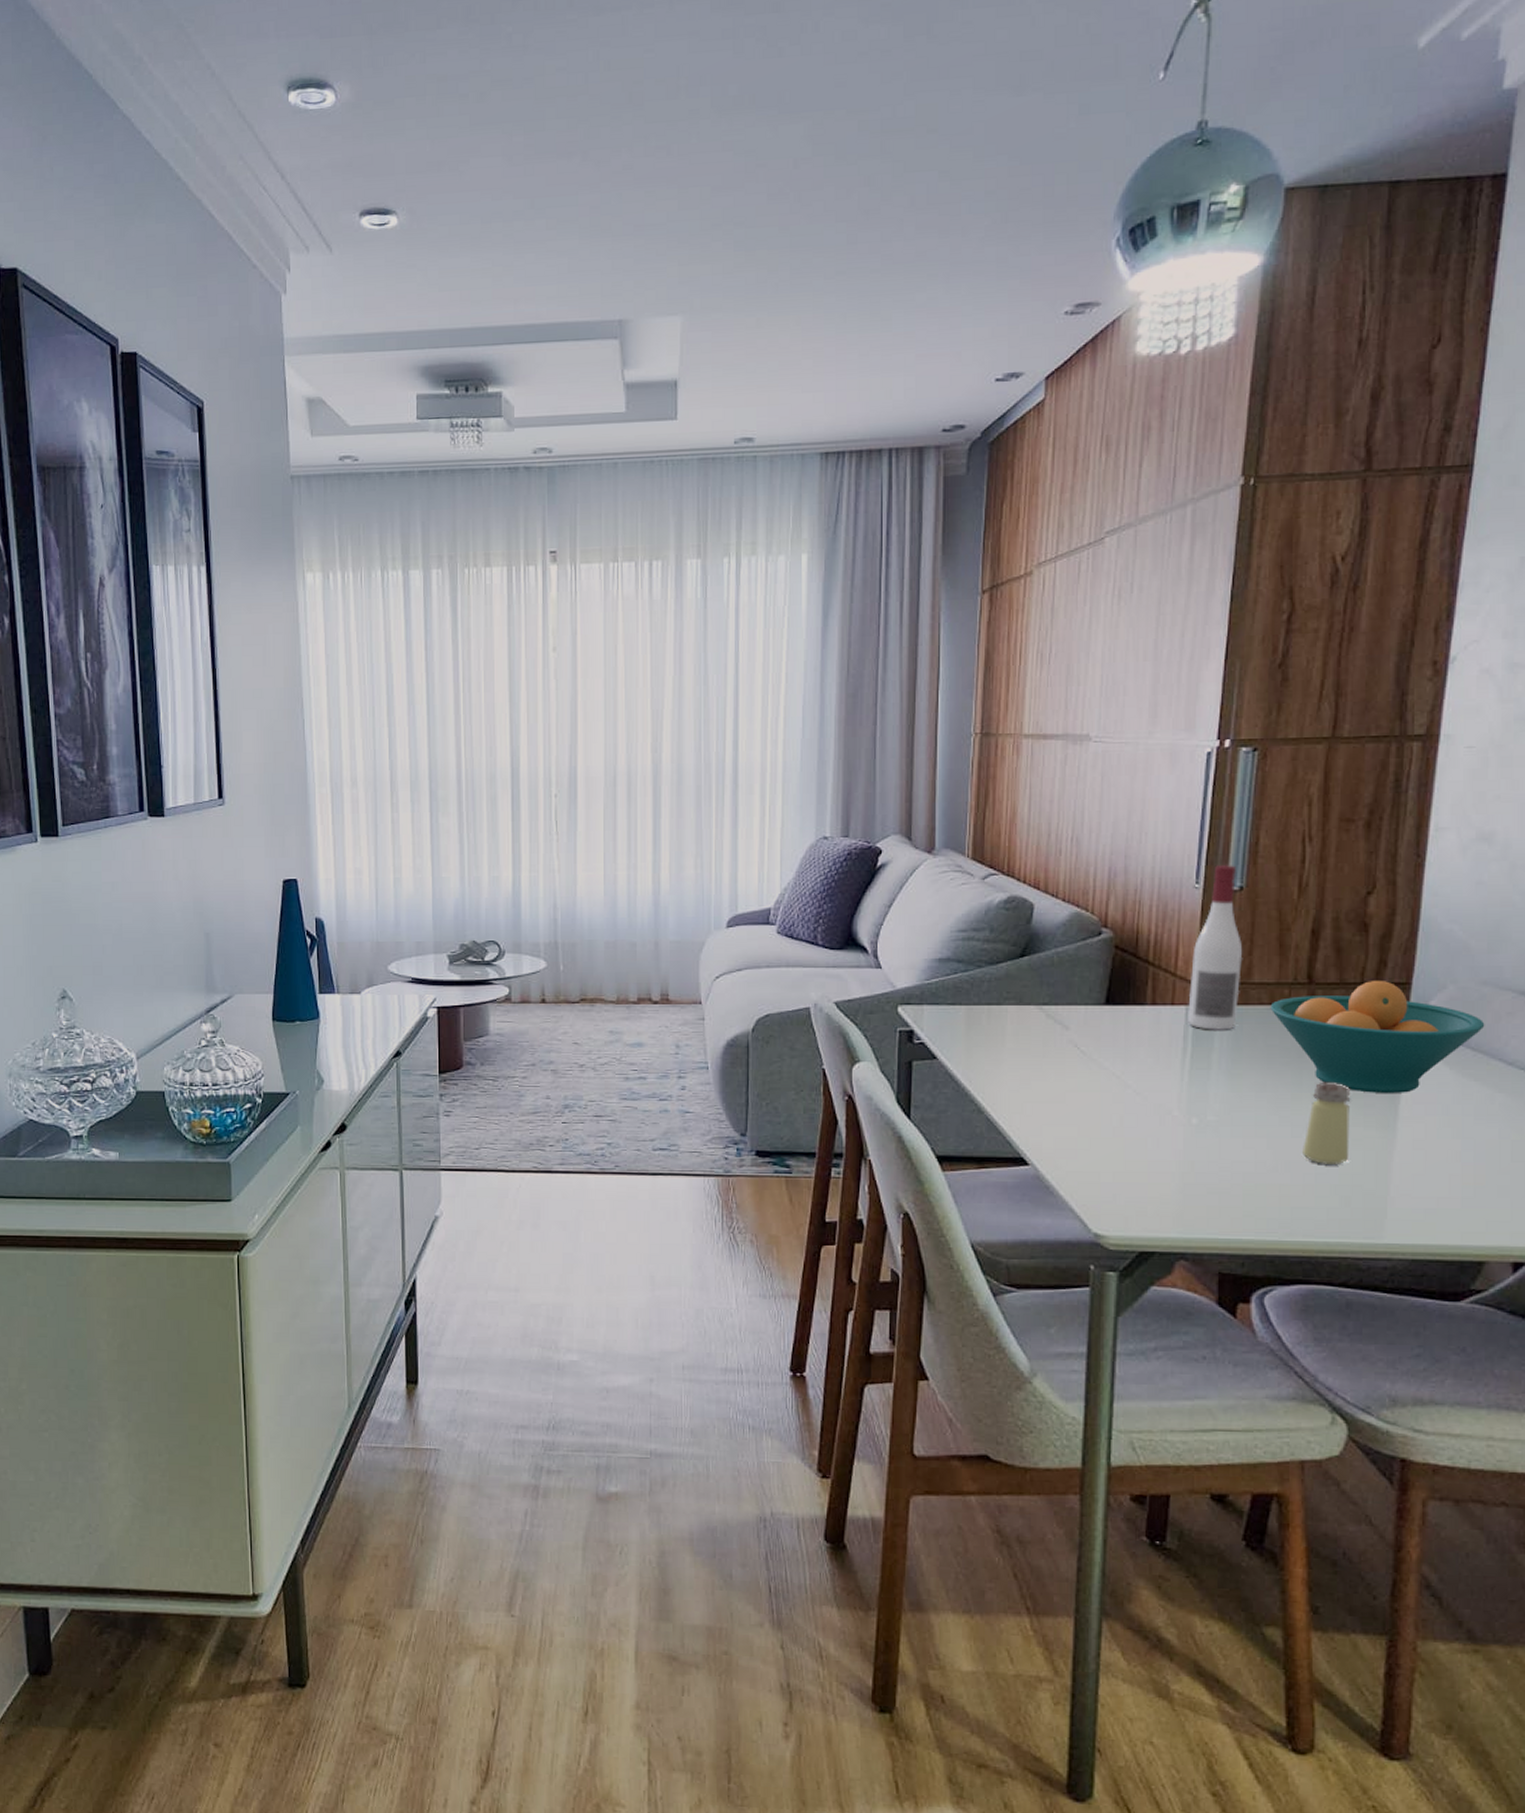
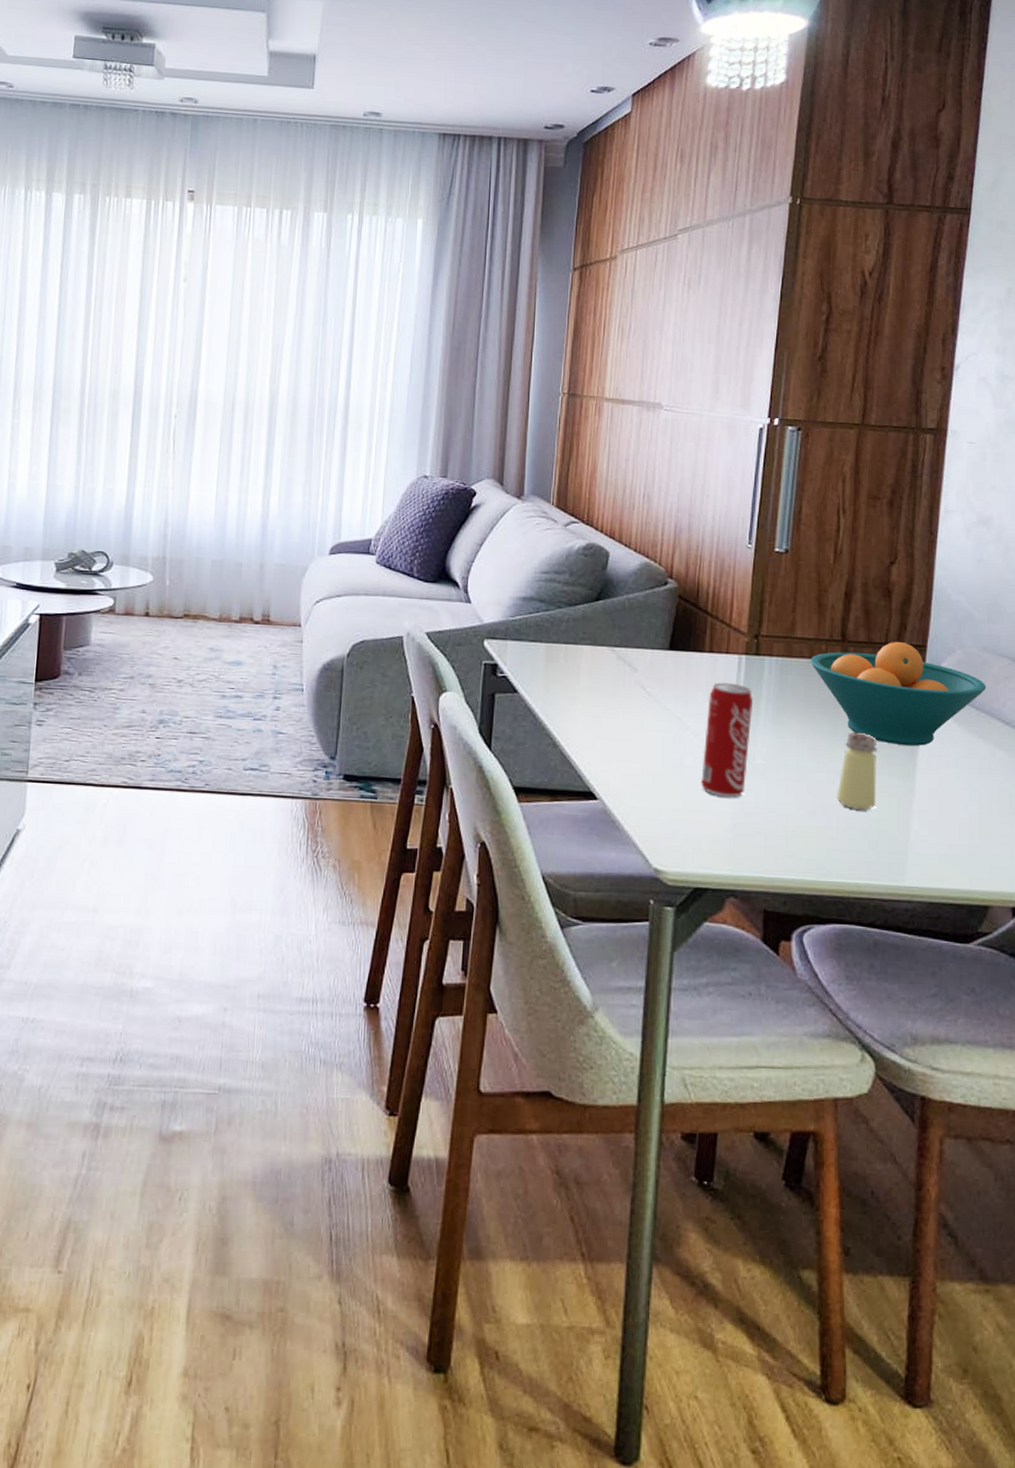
beverage can: none [1145,1036,1203,1158] -> present [701,682,752,798]
wine bottle: present [1188,865,1243,1030] -> none [740,529,788,680]

